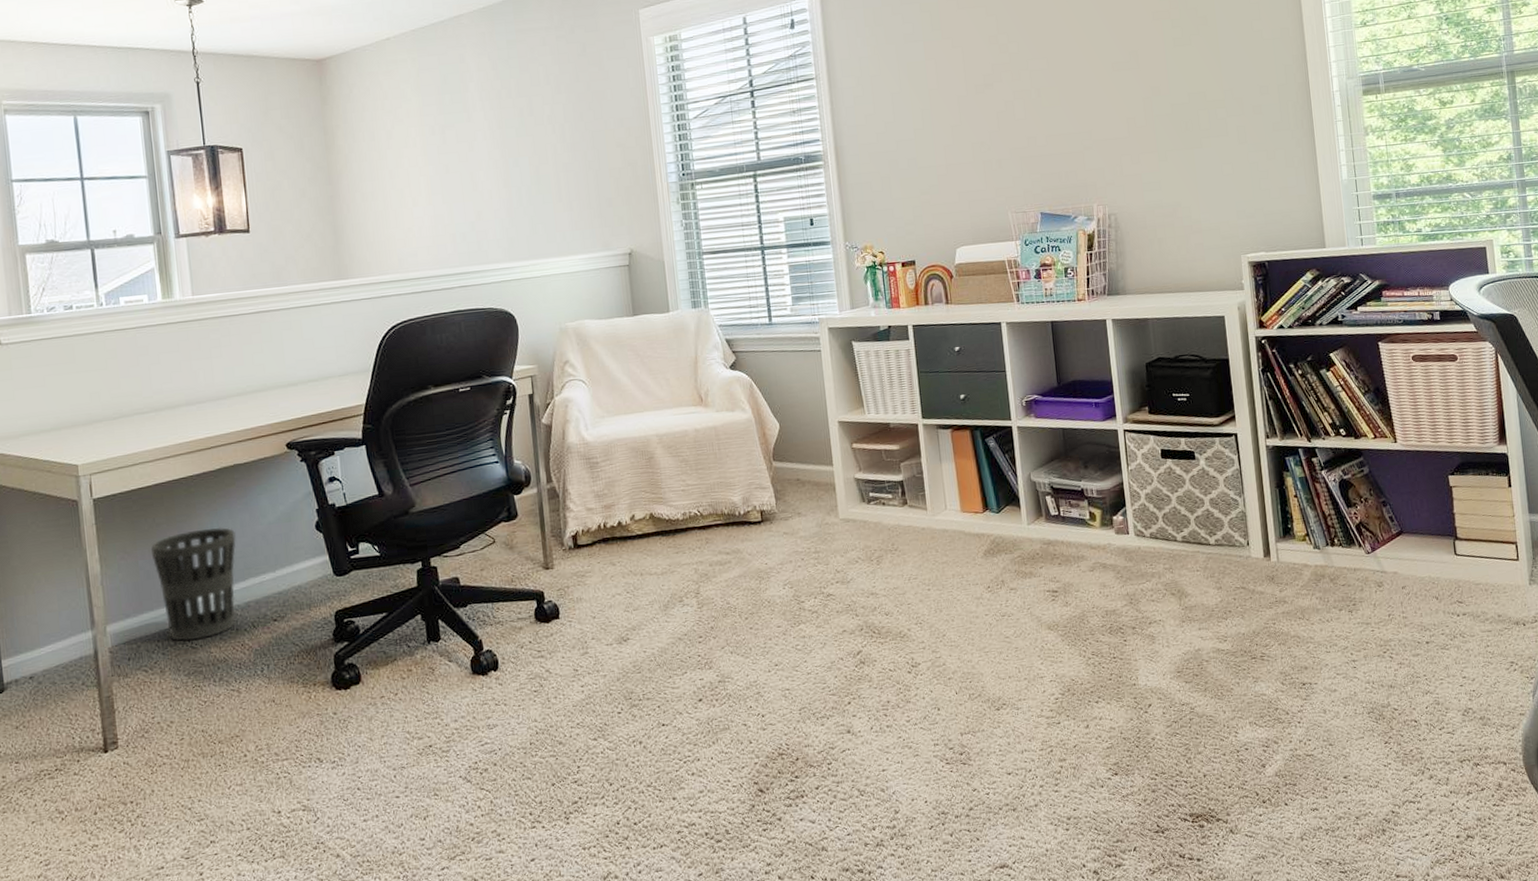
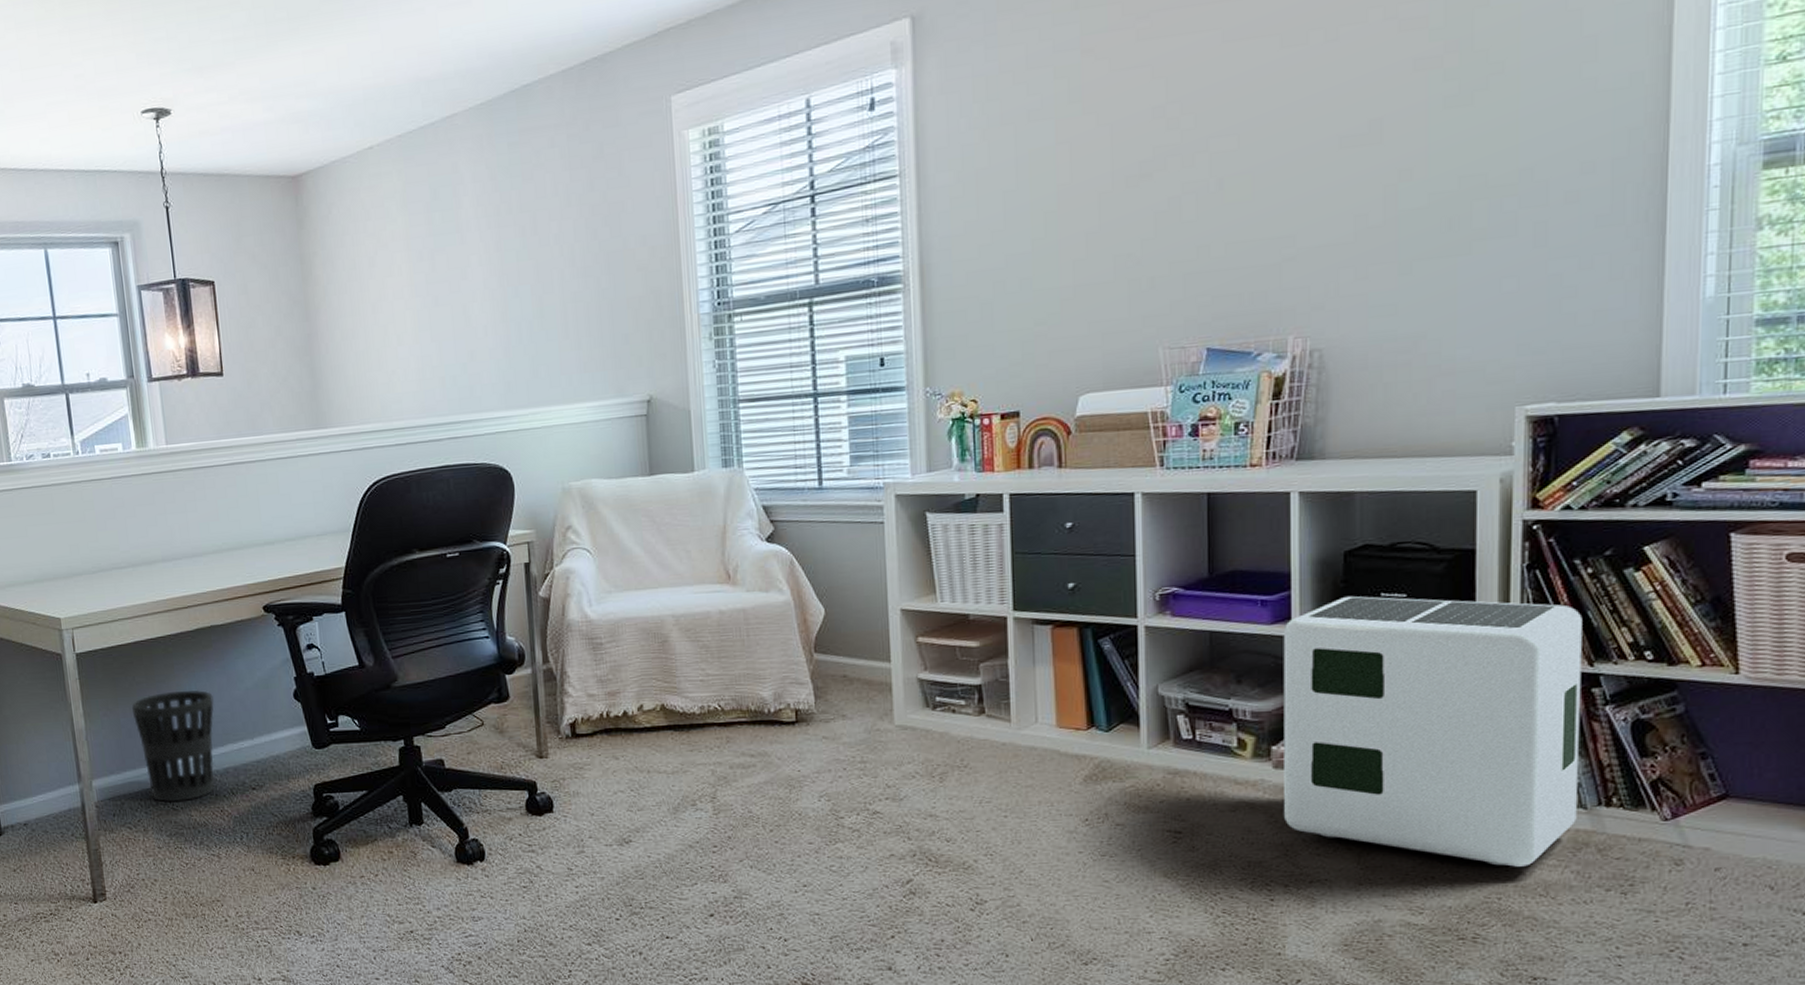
air purifier: none [1112,396,1315,598] -> present [1283,595,1583,867]

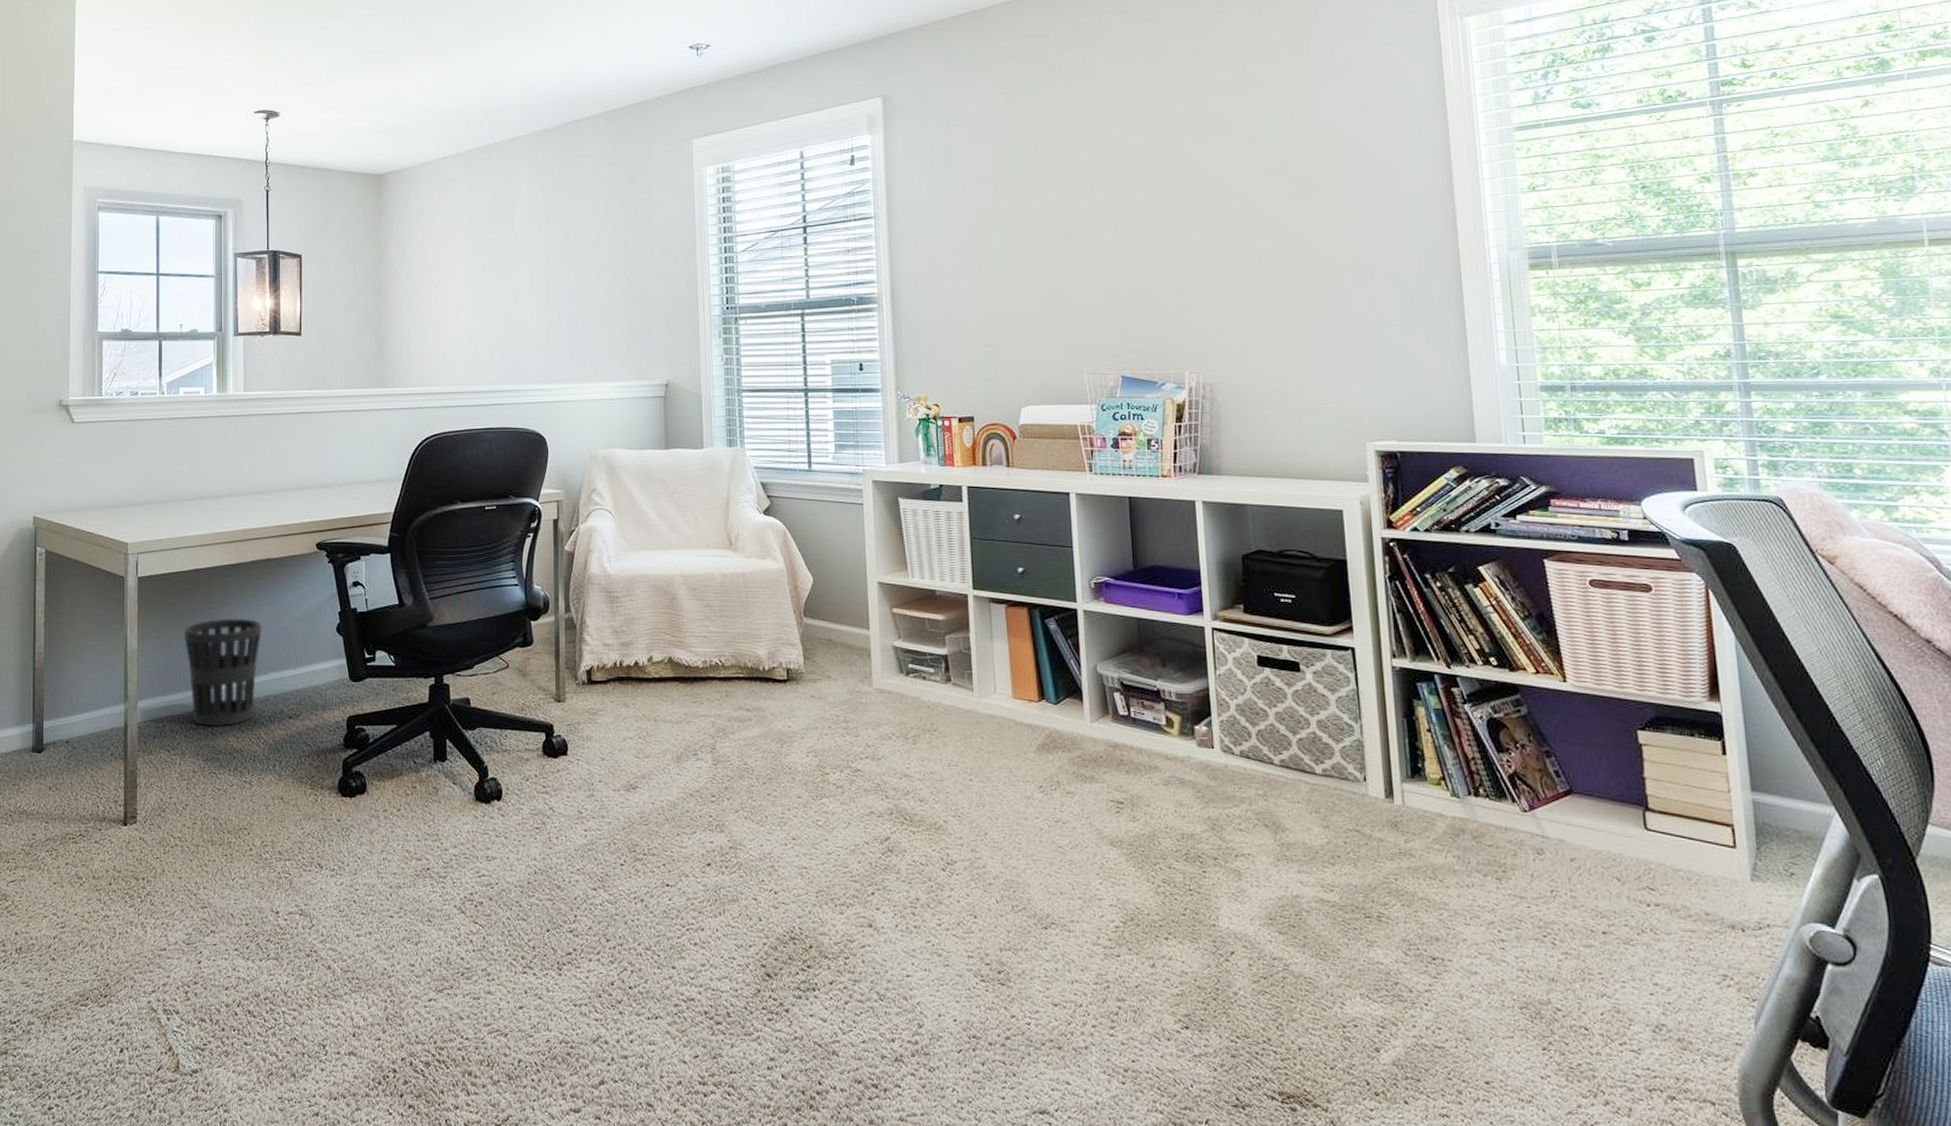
air purifier: present [1283,595,1583,867] -> none [1197,594,1452,850]

